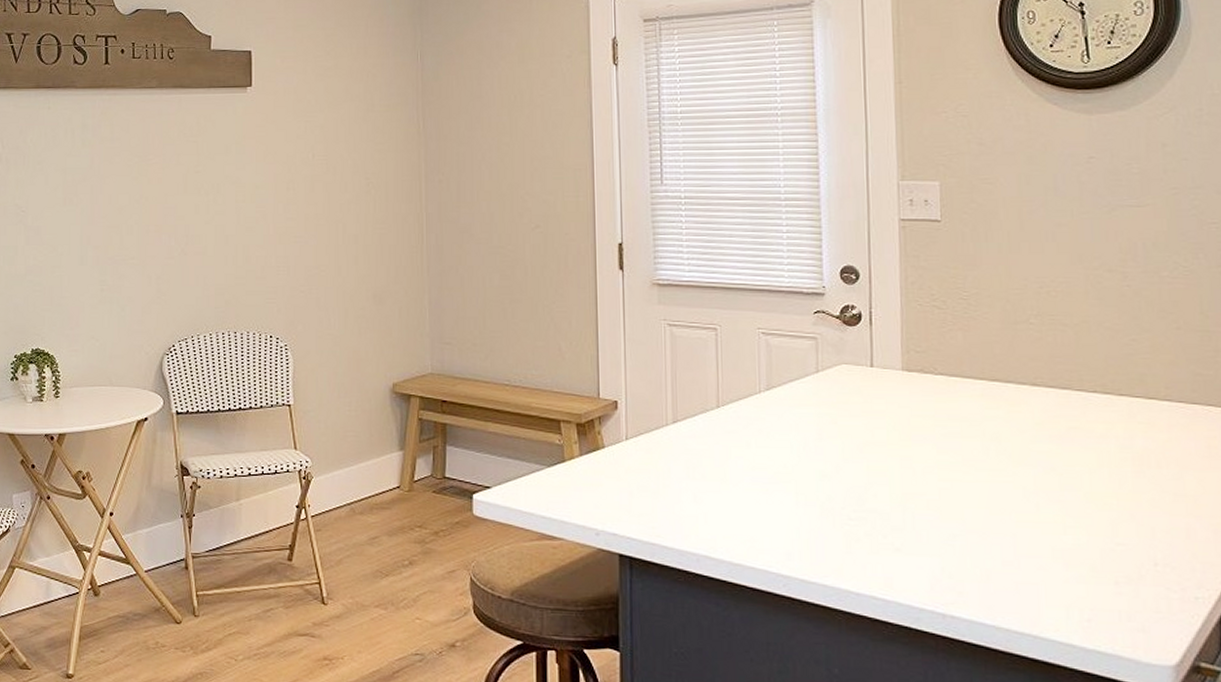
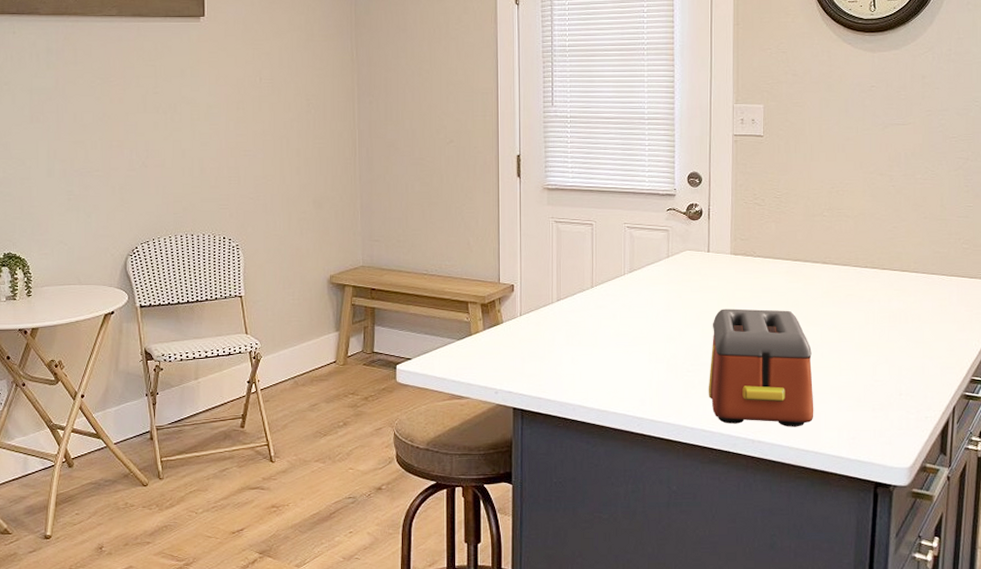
toaster: none [878,440,1030,601] -> present [708,308,814,427]

